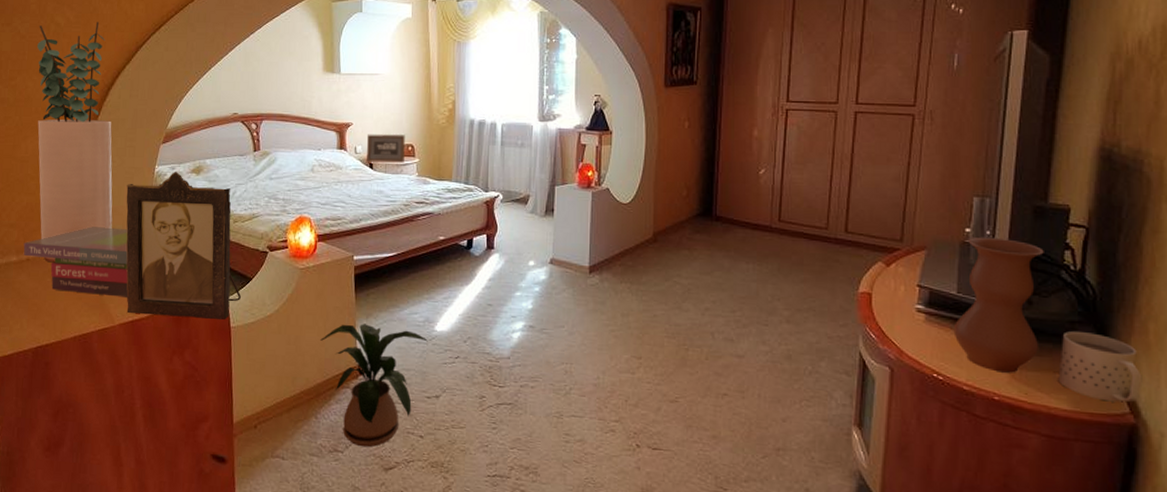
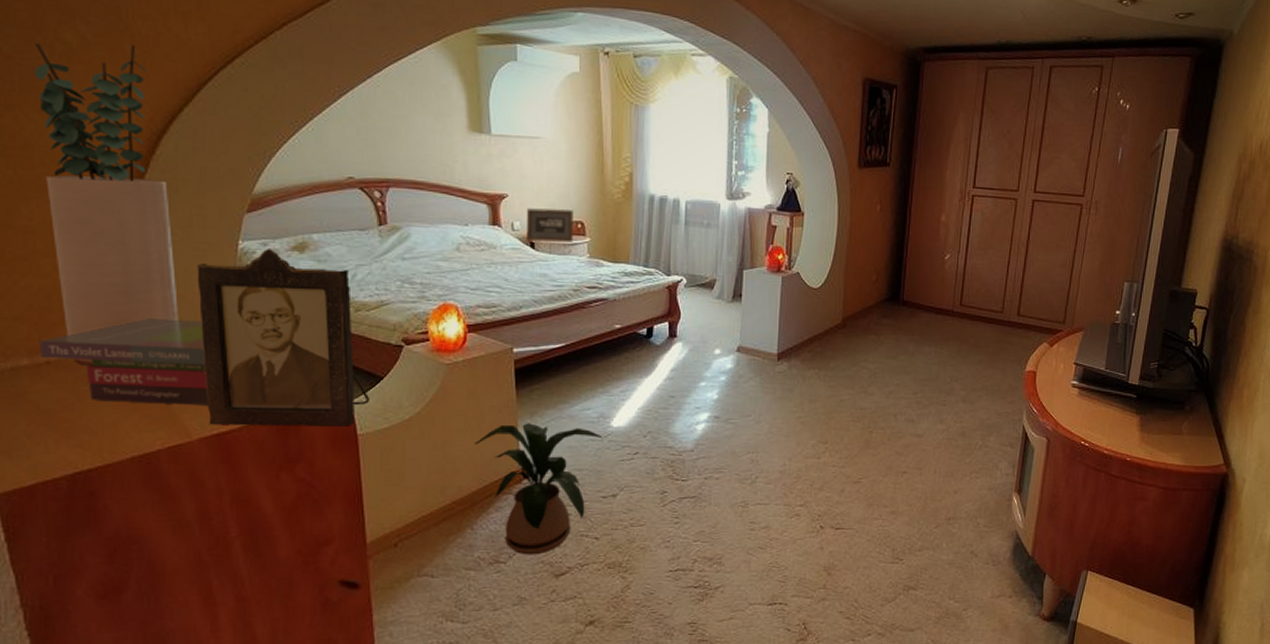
vase: present [953,236,1044,373] -> none [1100,318,1175,437]
mug: present [1058,331,1143,403] -> none [1175,399,1235,456]

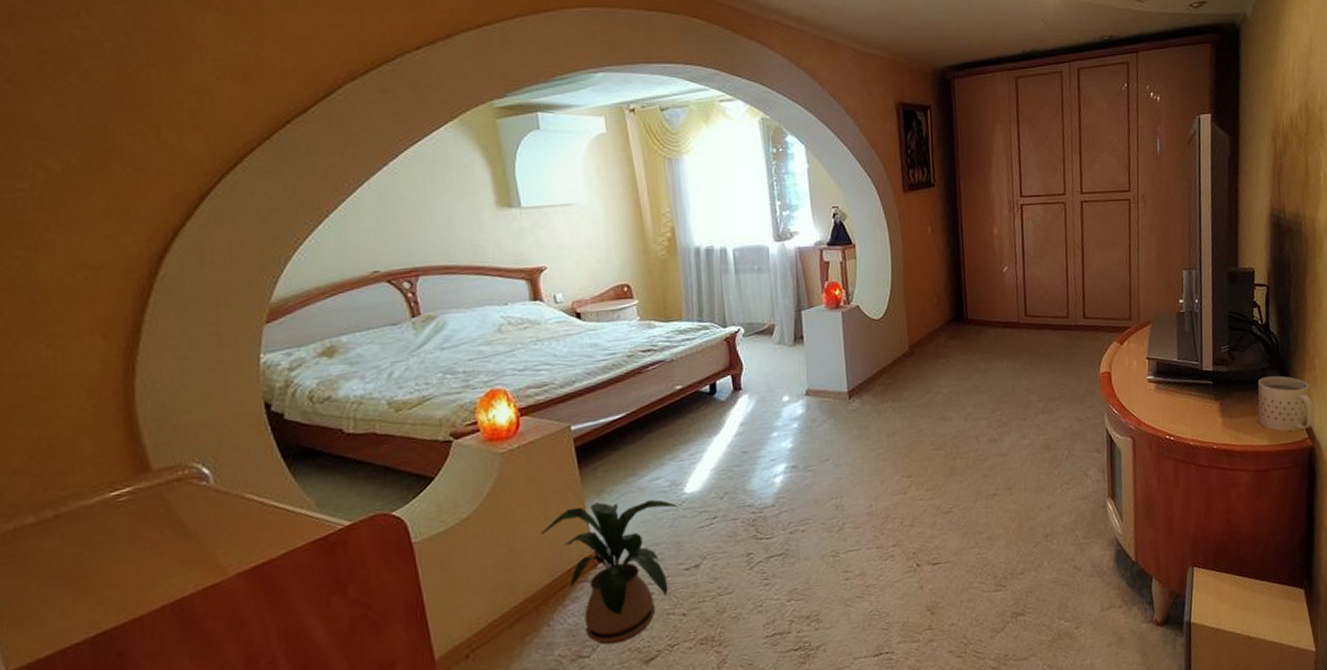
vase: present [33,43,178,366] -> none [12,163,201,514]
books: present [39,318,210,406] -> none [44,446,245,550]
photo frame: present [197,247,369,428] -> none [216,357,421,558]
picture frame: present [526,208,573,242] -> none [567,274,621,312]
mug: none [1175,399,1235,456] -> present [1257,375,1315,432]

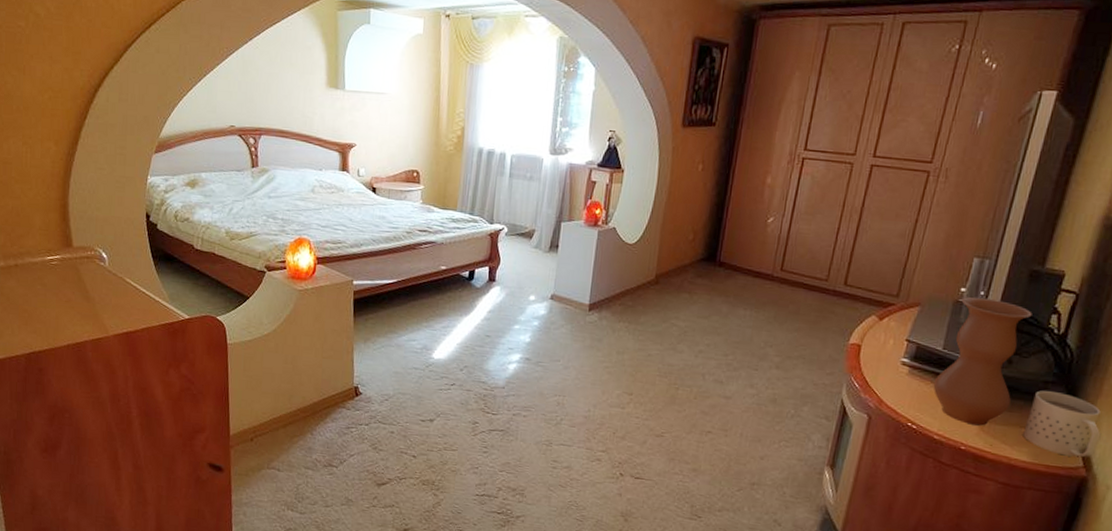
house plant: present [541,499,678,645] -> none [317,346,425,464]
vase: none [1178,304,1242,424] -> present [933,296,1033,426]

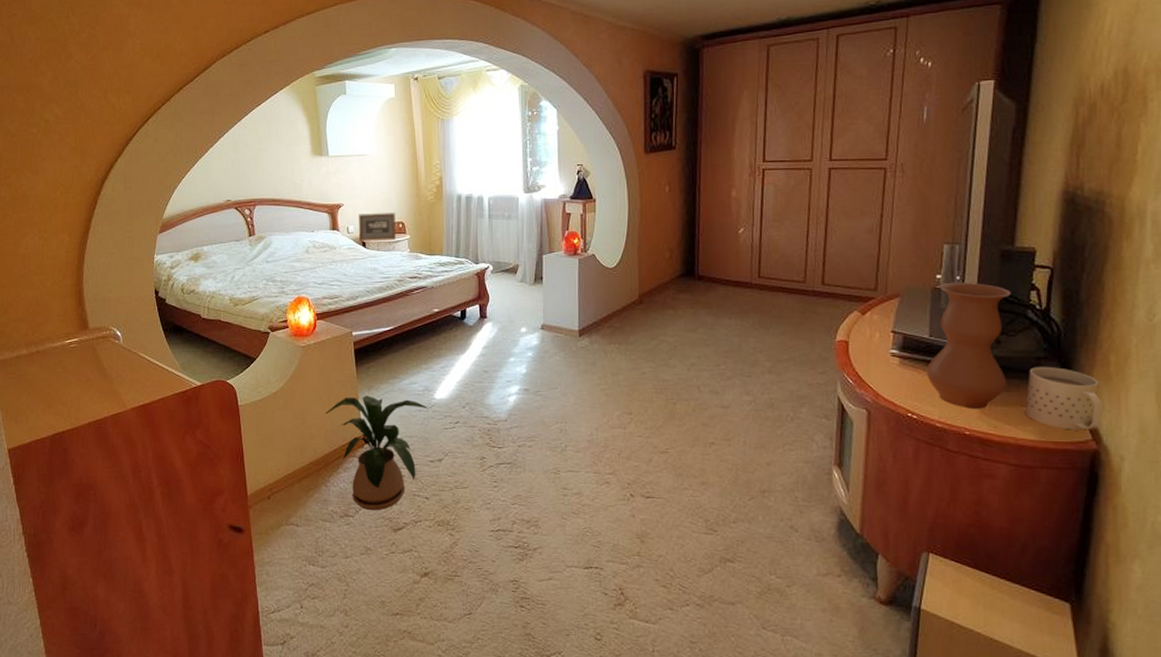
house plant: none [317,346,425,464] -> present [325,396,428,511]
picture frame: none [370,157,411,189] -> present [358,213,396,241]

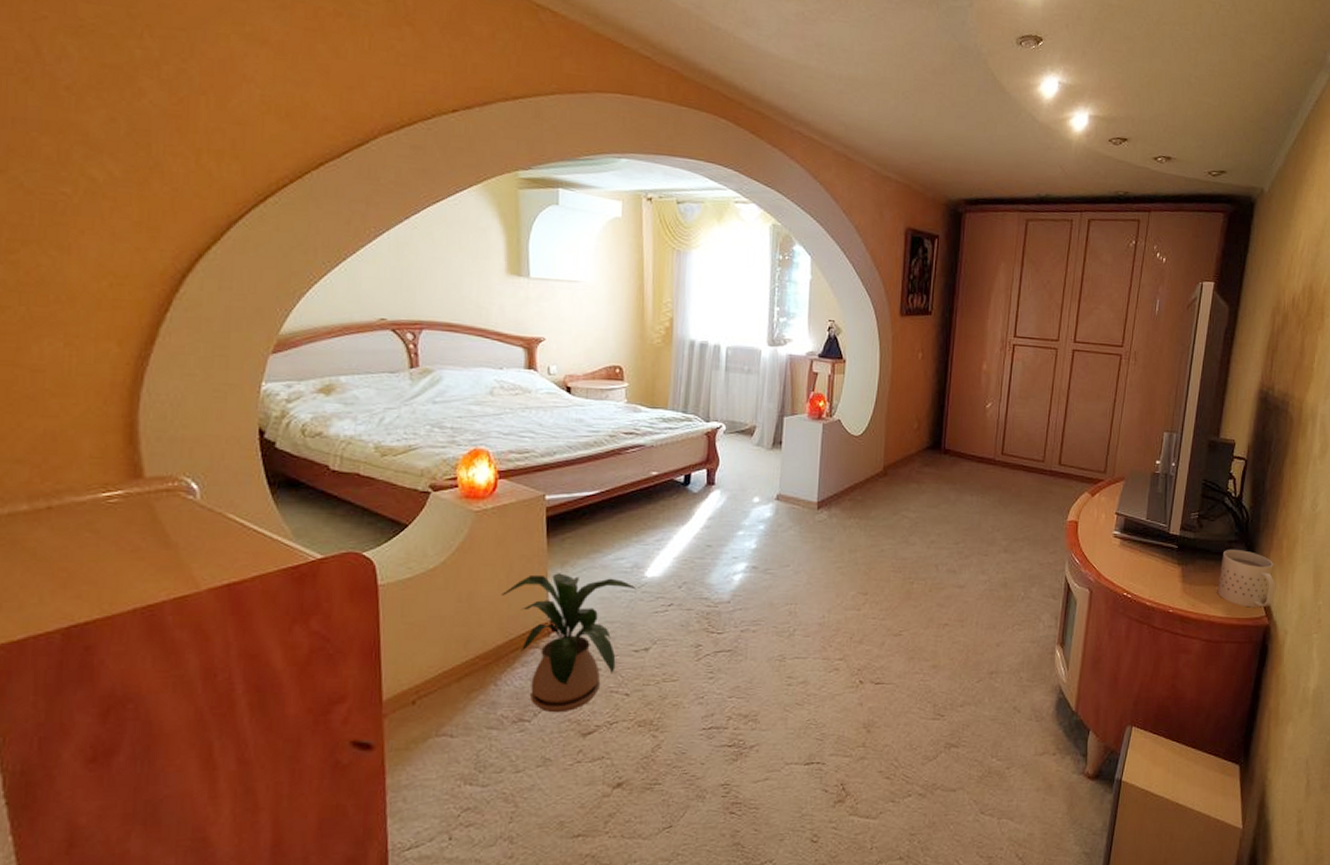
picture frame: present [358,213,396,241] -> none [563,352,612,387]
vase: present [926,282,1011,409] -> none [1141,468,1214,588]

